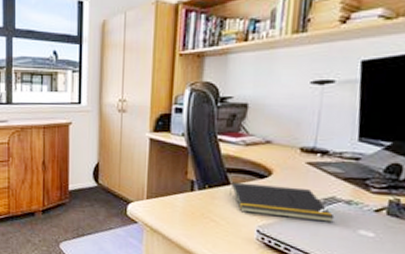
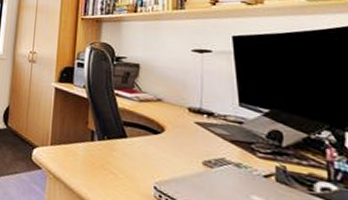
notepad: present [230,182,335,223] -> none [127,135,227,185]

